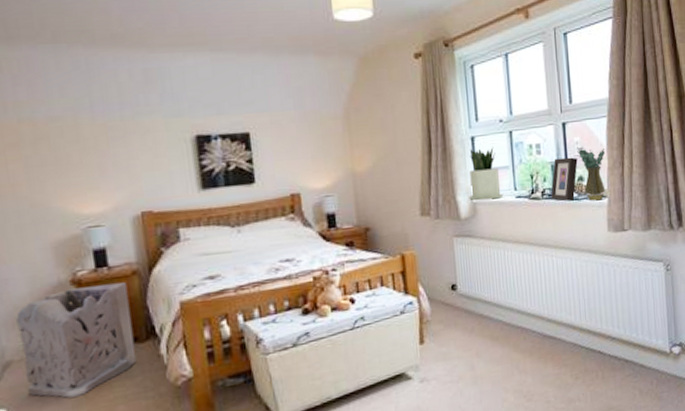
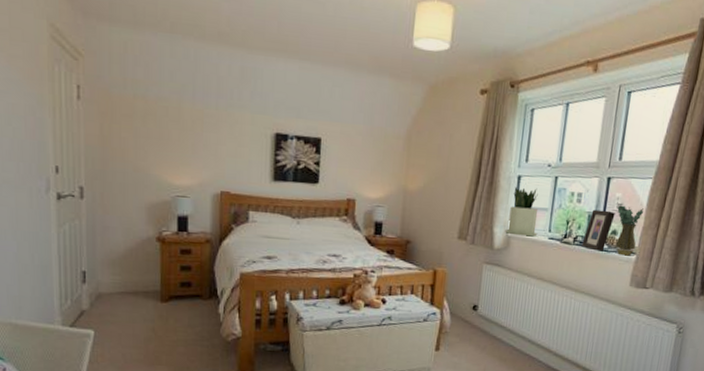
laundry basket: present [16,282,137,398] -> none [111,244,201,333]

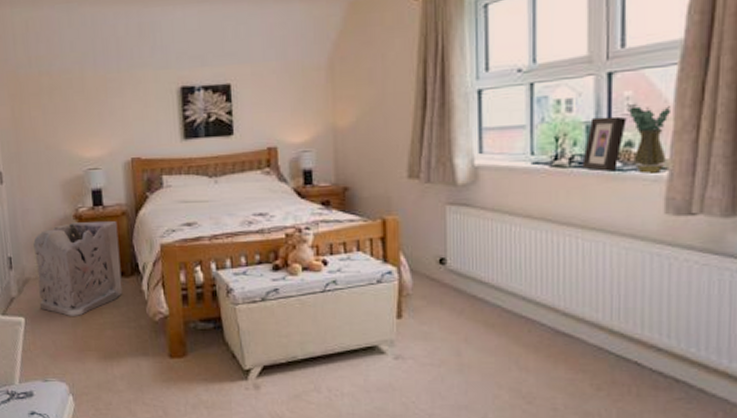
laundry basket: none [111,244,201,333] -> present [33,221,123,317]
planter: present [505,186,538,237] -> none [469,102,516,165]

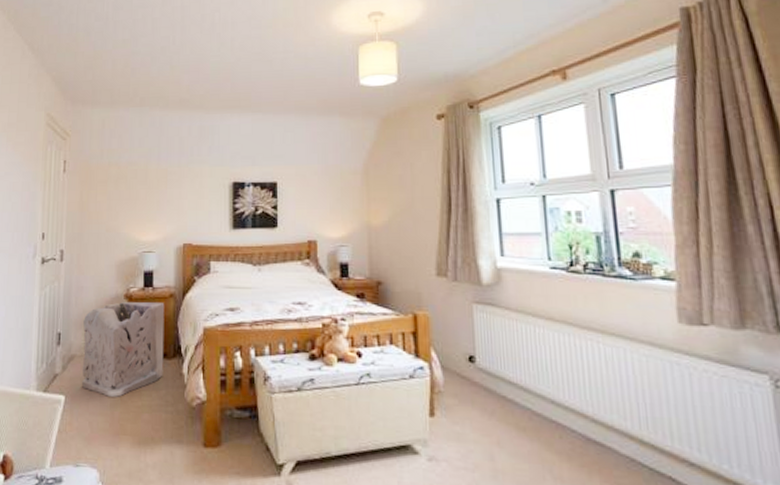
picture frame: present [582,116,627,172] -> none [595,229,633,280]
vase: present [627,103,672,174] -> none [630,218,673,283]

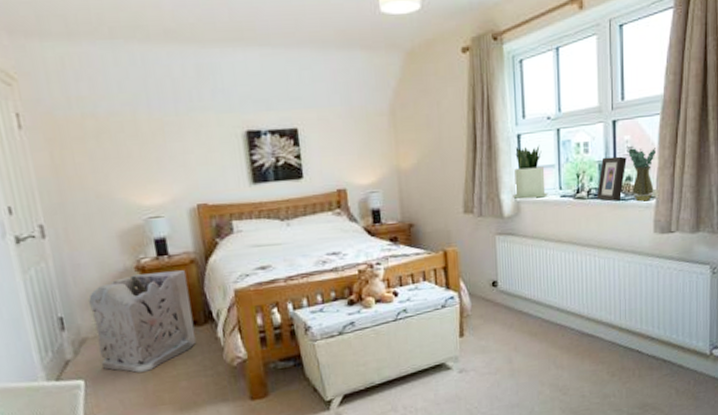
planter: none [492,211,535,267] -> present [513,145,548,200]
picture frame: none [595,229,633,280] -> present [597,156,627,201]
vase: none [630,218,673,283] -> present [627,145,657,202]

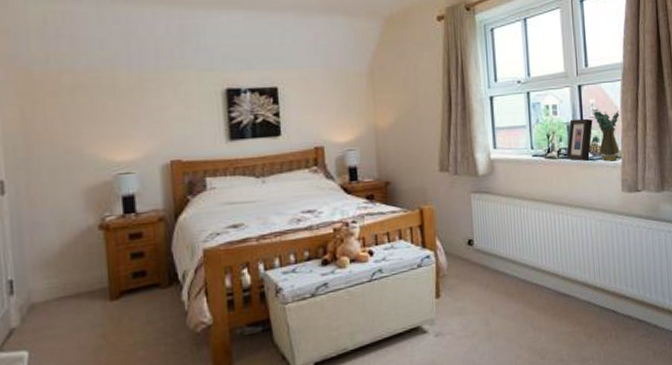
laundry basket: present [89,270,197,373] -> none [44,229,159,342]
planter: present [513,145,548,200] -> none [487,107,521,159]

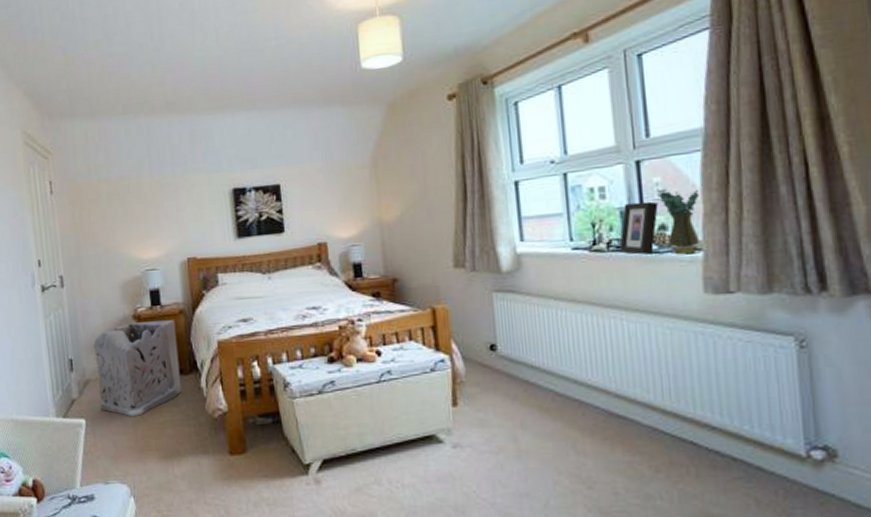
laundry basket: none [44,229,159,342] -> present [94,320,182,417]

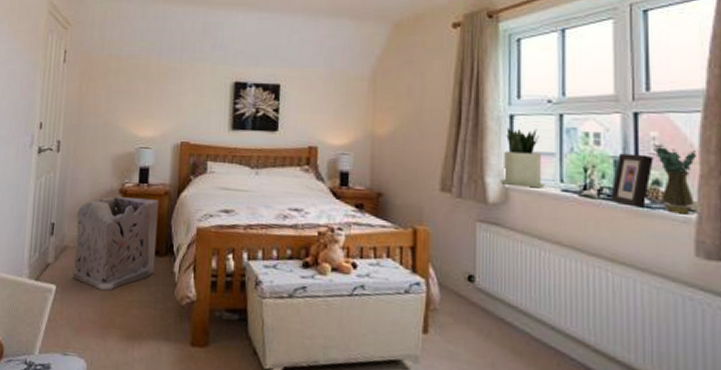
planter: none [512,192,556,253] -> present [500,127,546,189]

